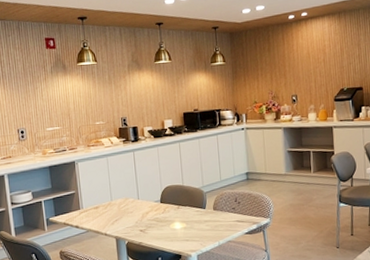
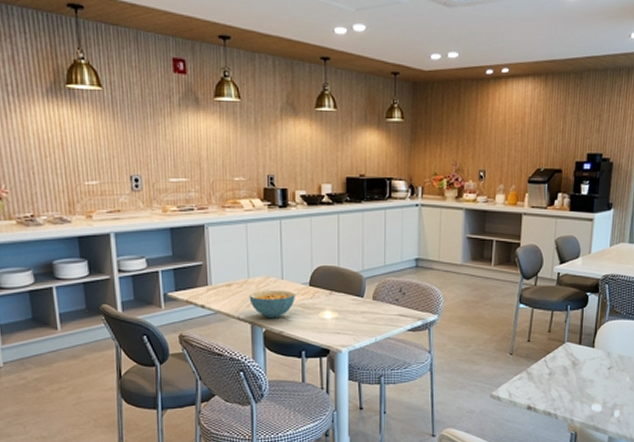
cereal bowl: none [113,208,150,232] -> present [249,290,295,318]

